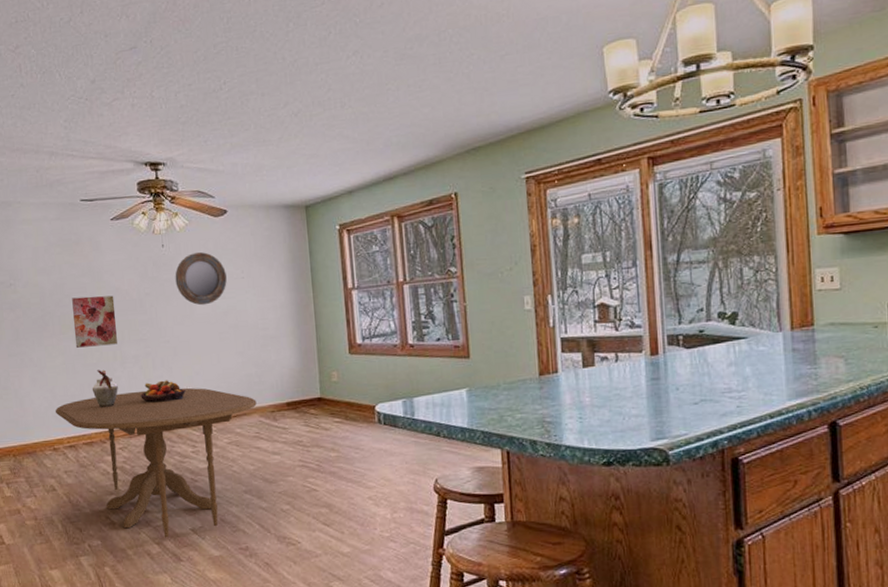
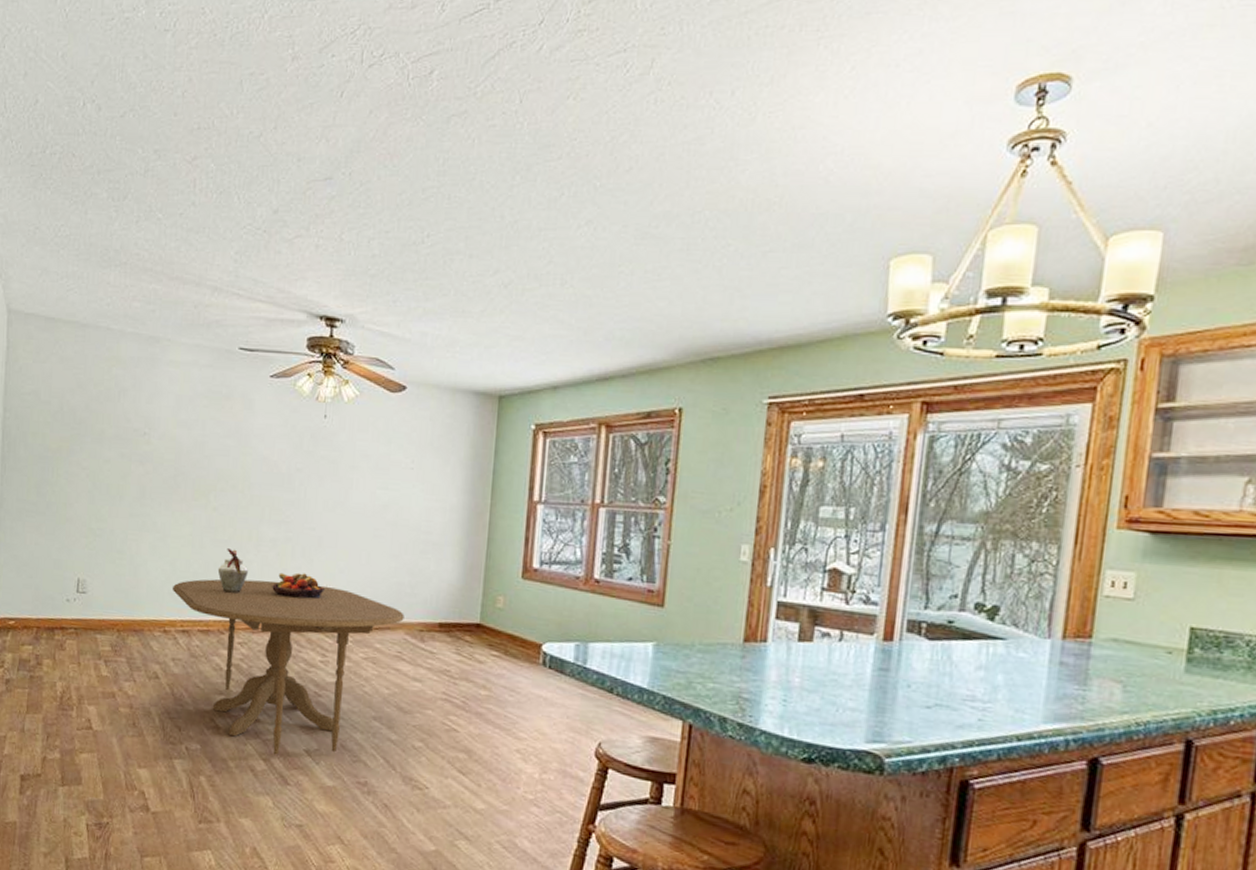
wall art: present [72,295,117,348] -> none [207,460,260,523]
home mirror: present [175,252,227,306] -> none [333,431,394,494]

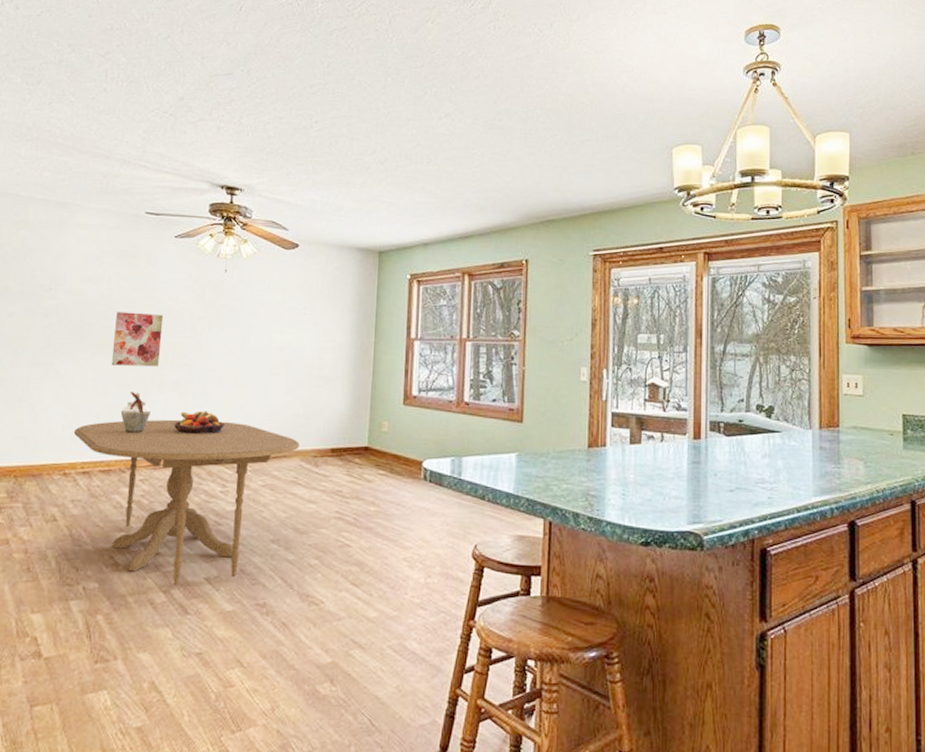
wall art: none [207,460,260,523] -> present [111,311,164,367]

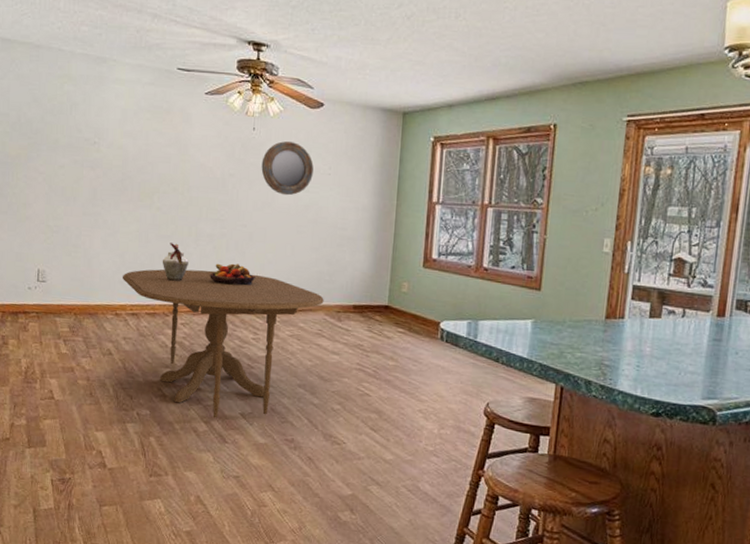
wall art: present [111,311,164,367] -> none [152,166,198,221]
home mirror: none [233,282,288,337] -> present [261,141,314,196]

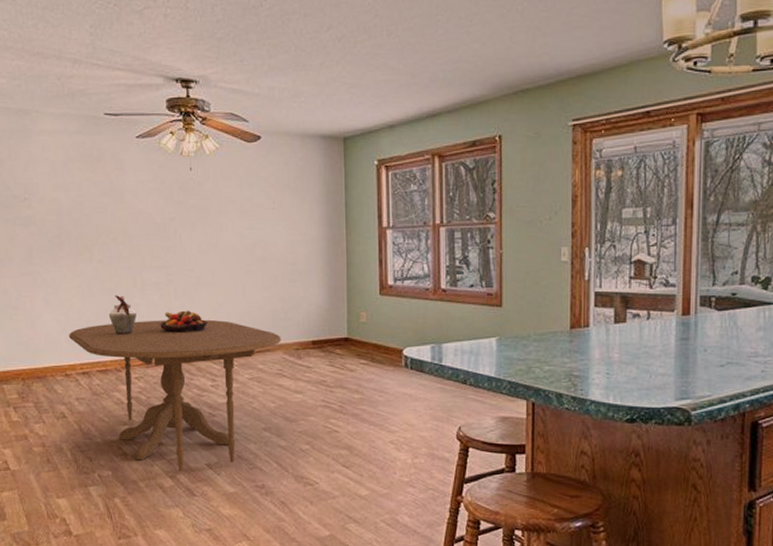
home mirror: present [261,141,314,196] -> none [202,179,257,235]

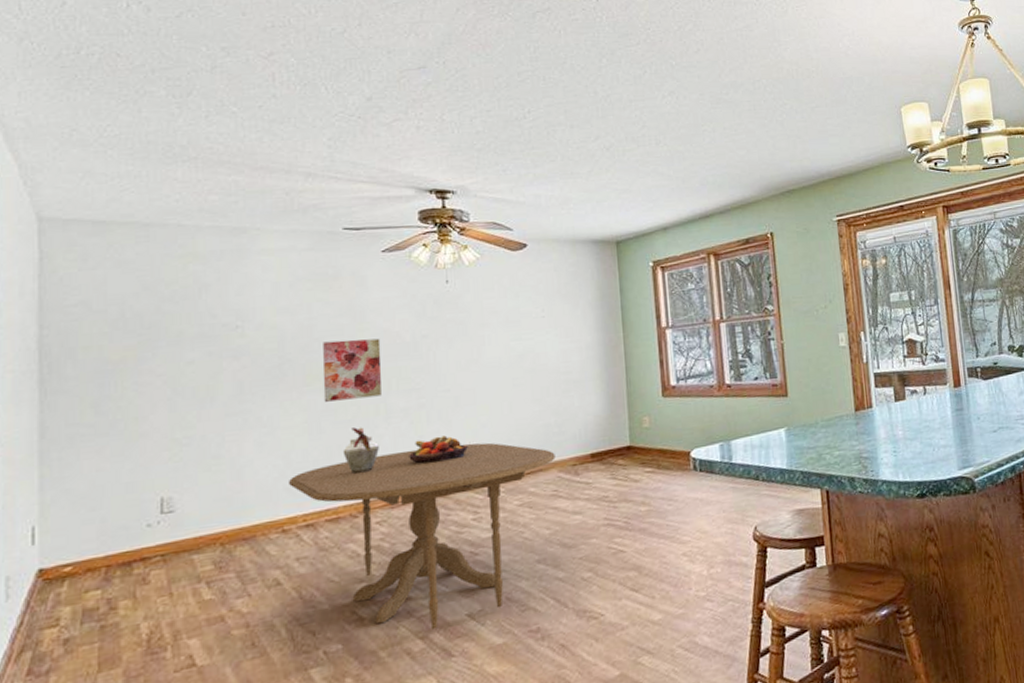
wall art: none [91,217,138,271] -> present [323,338,382,402]

